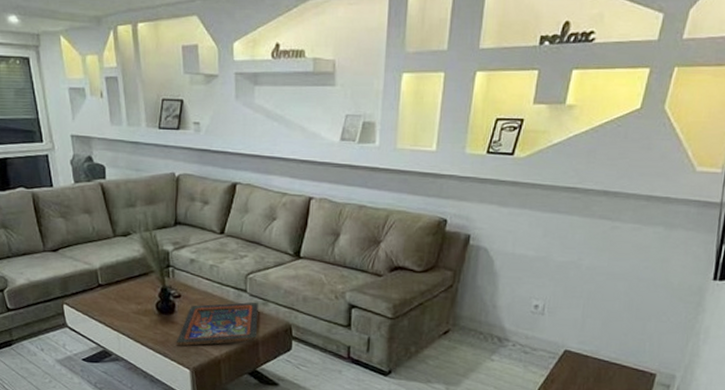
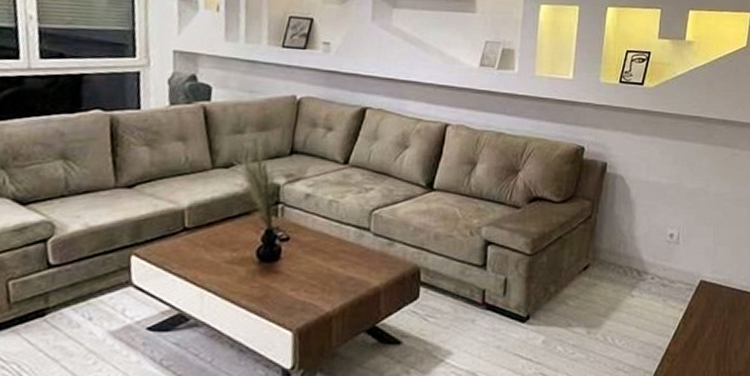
religious icon: present [176,302,258,347] -> none [277,242,383,302]

